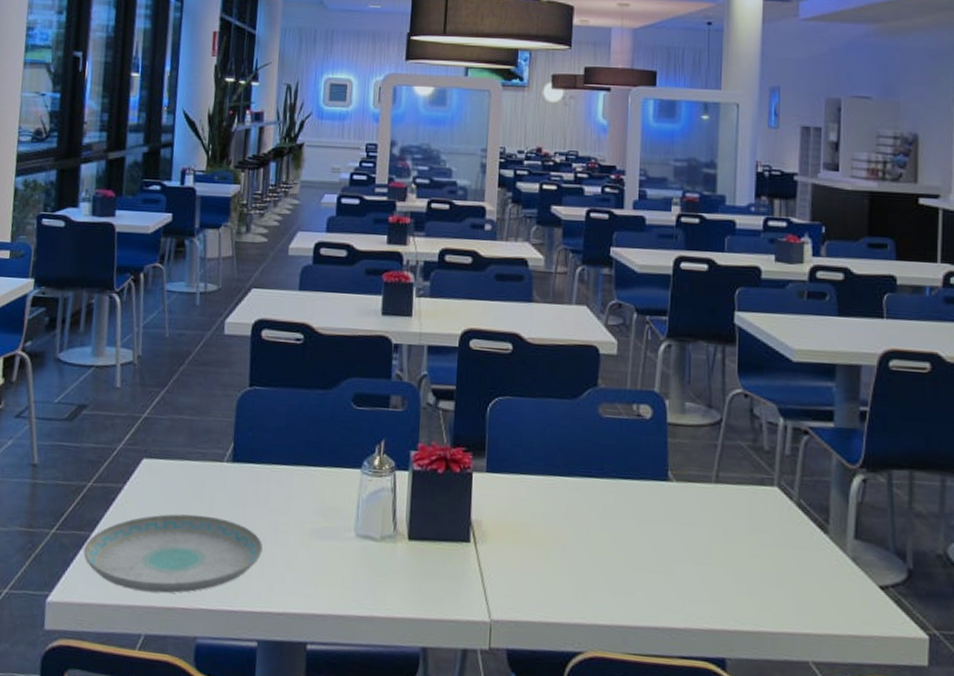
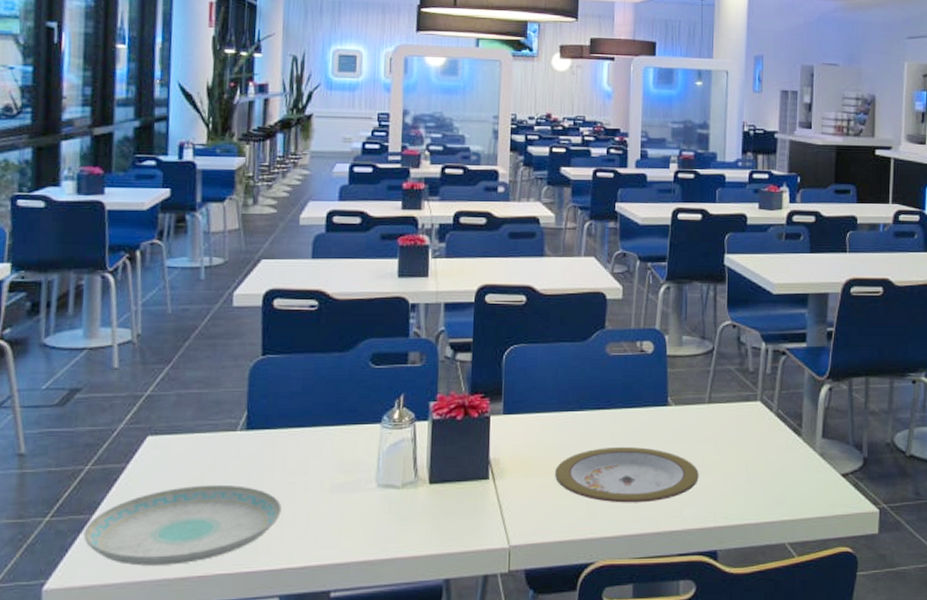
plate: none [541,521,704,591] -> present [555,447,699,503]

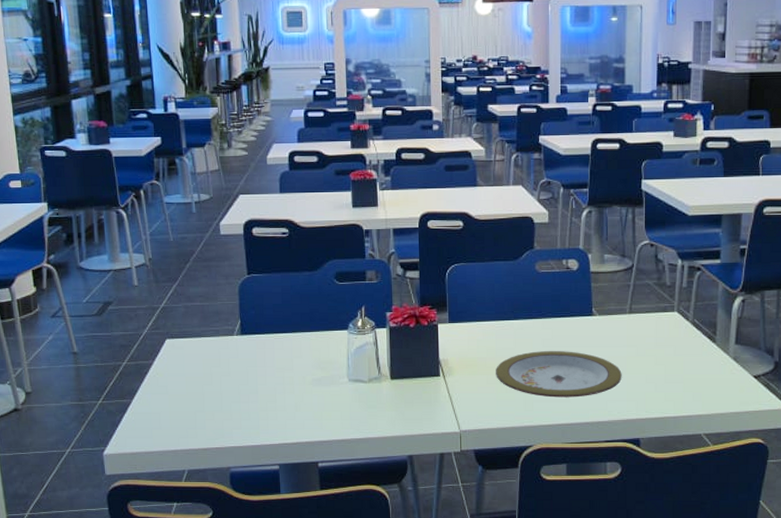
plate: present [84,484,281,566] -> none [128,378,274,439]

